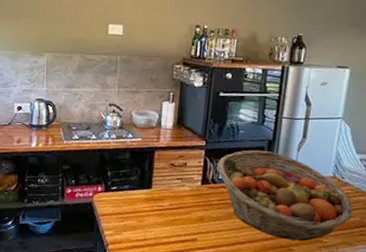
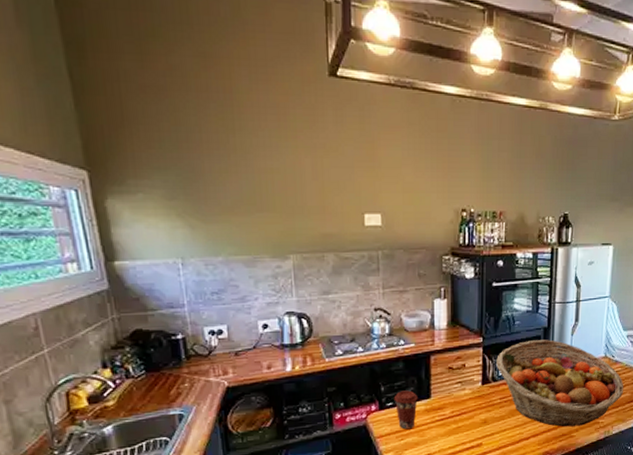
coffee cup: none [118,178,140,214] -> present [393,390,418,430]

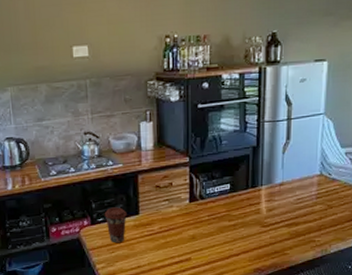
fruit basket: present [496,339,624,427] -> none [204,158,343,245]

